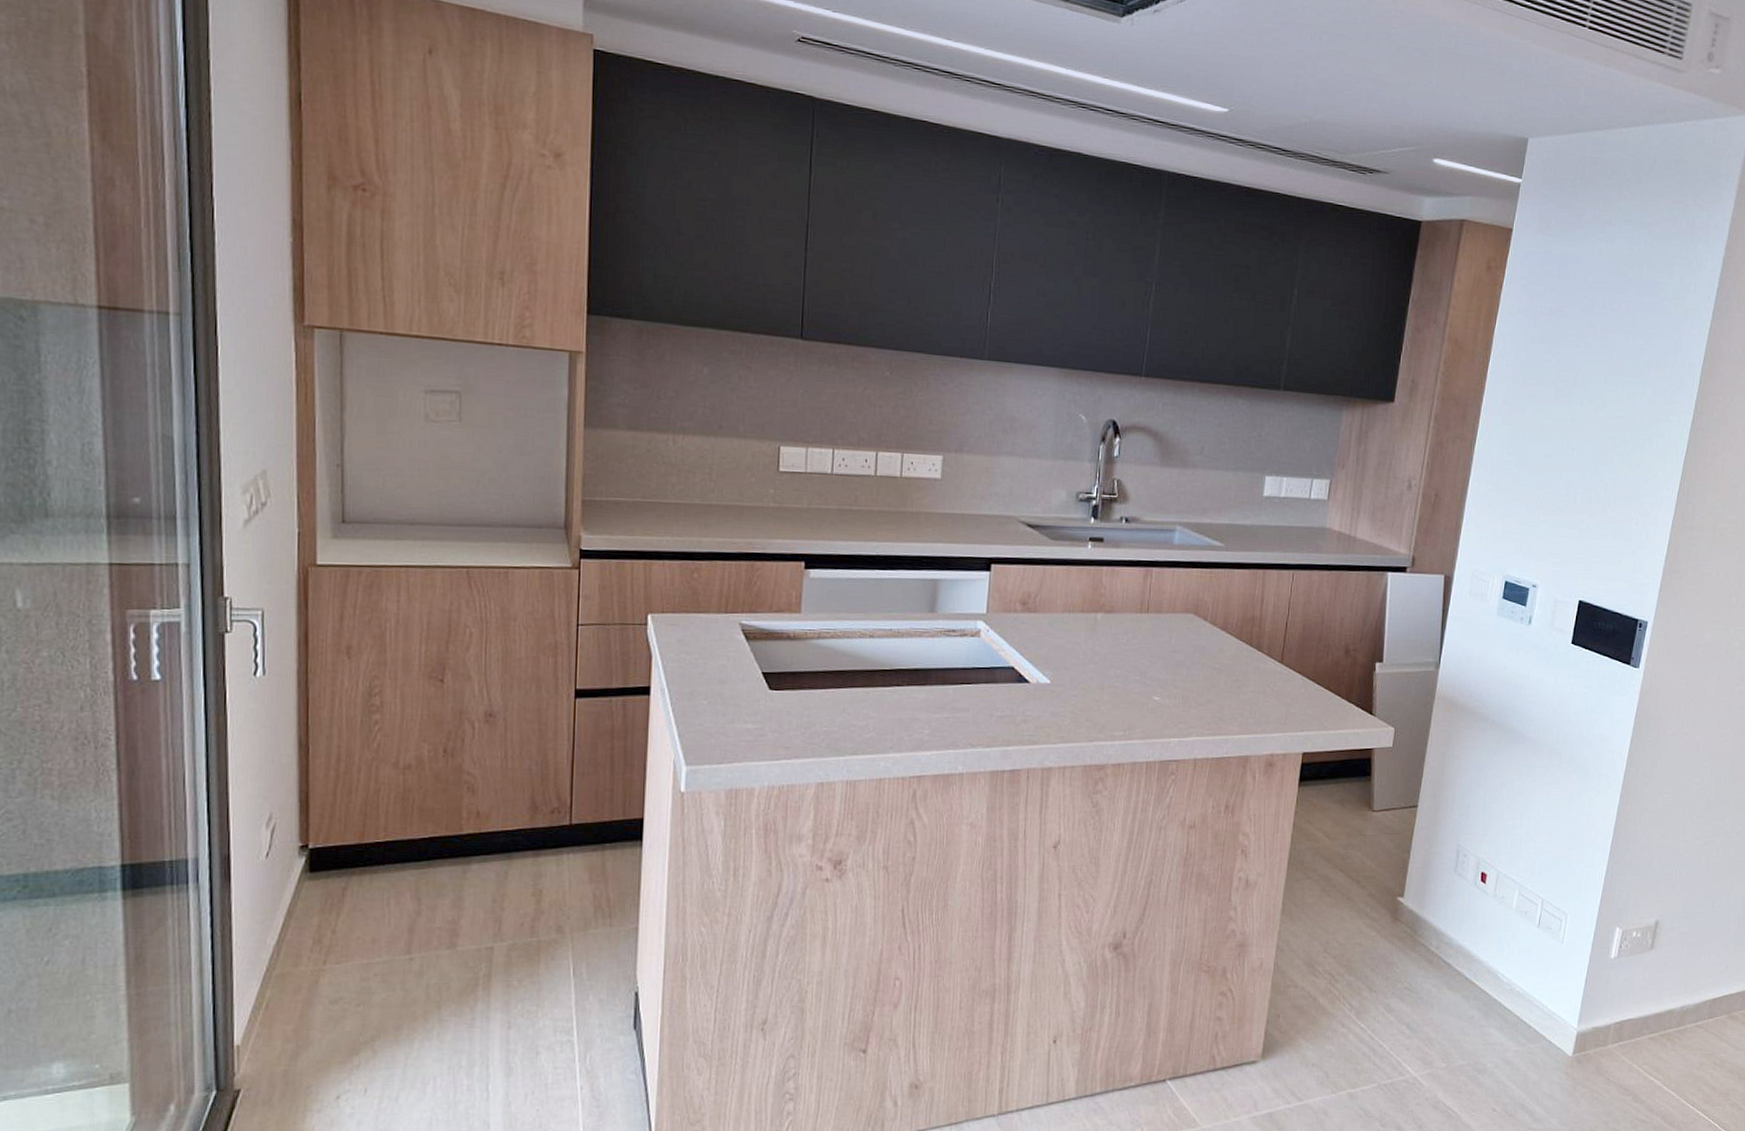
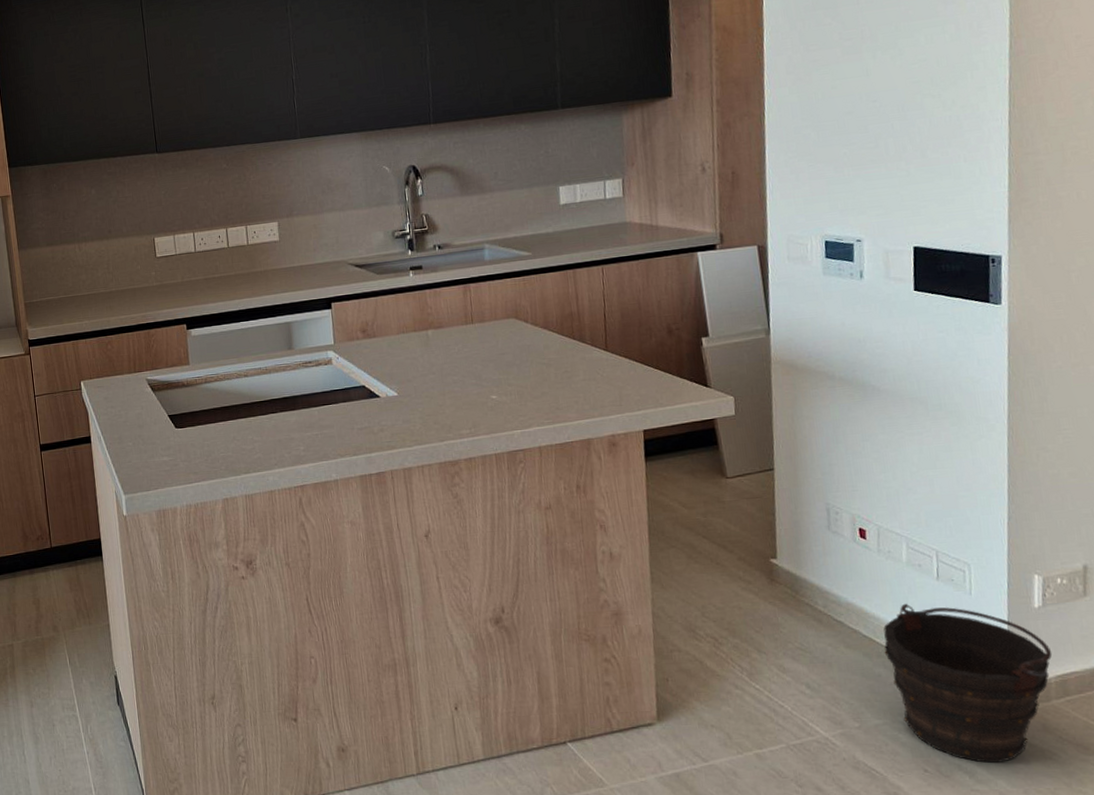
bucket: none [1480,948,1617,1103] -> present [883,603,1053,763]

